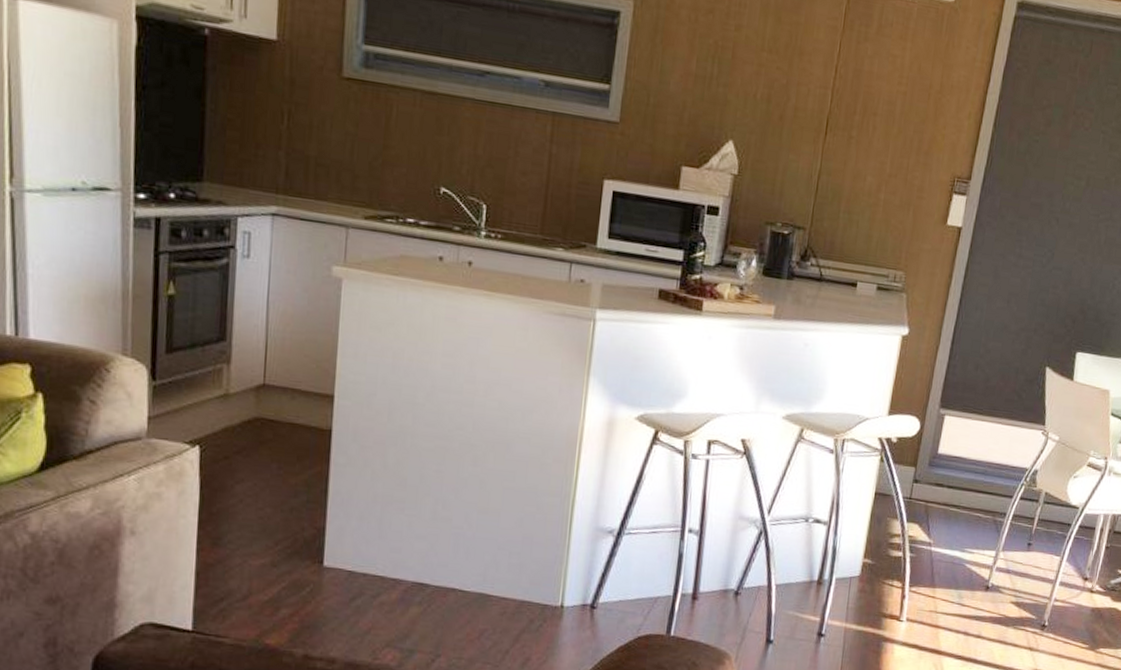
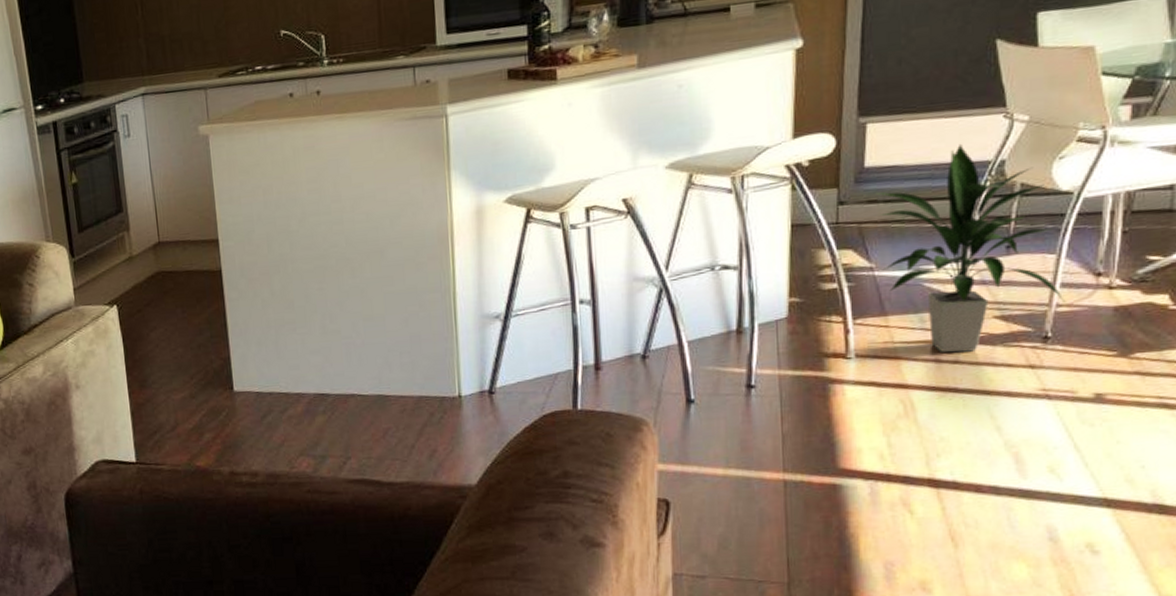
indoor plant: none [937,449,1062,629] -> present [875,143,1066,353]

